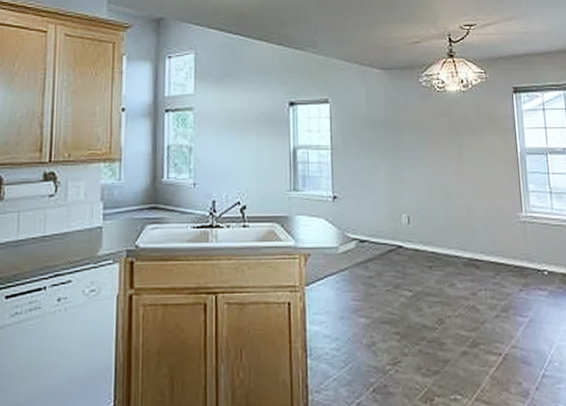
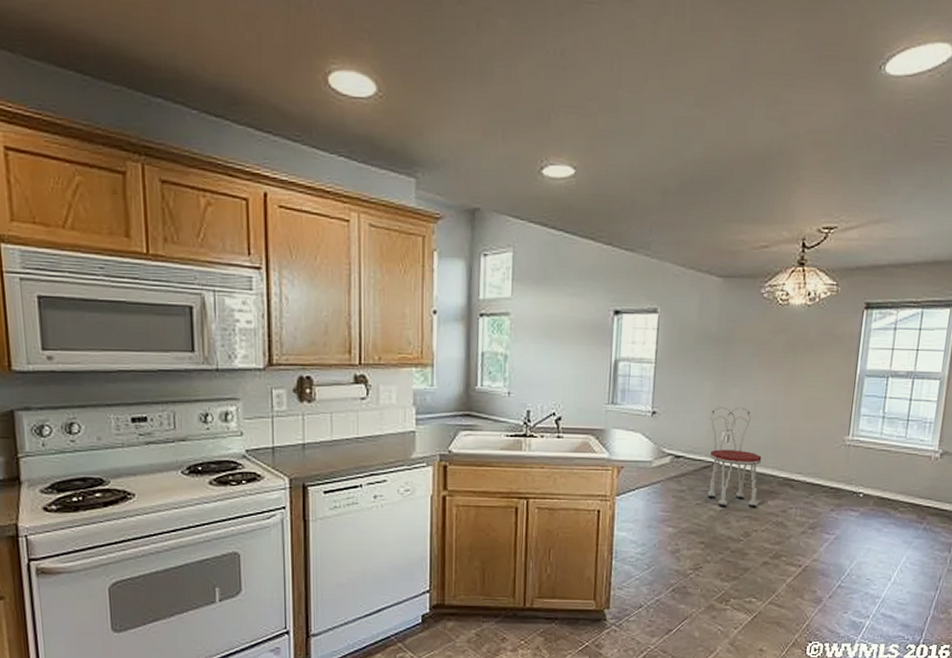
dining chair: none [388,188,447,293] -> present [707,406,762,508]

